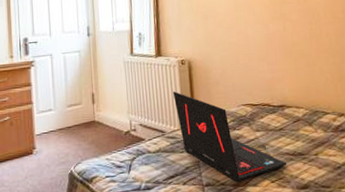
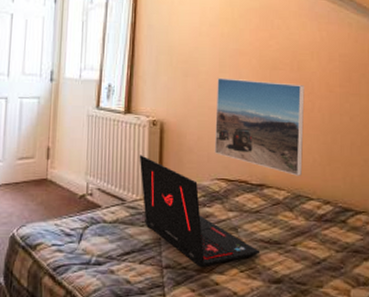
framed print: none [234,14,317,95] -> present [214,77,305,176]

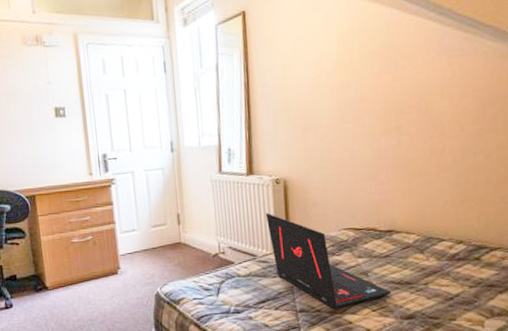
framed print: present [214,77,305,176] -> none [339,126,434,219]

